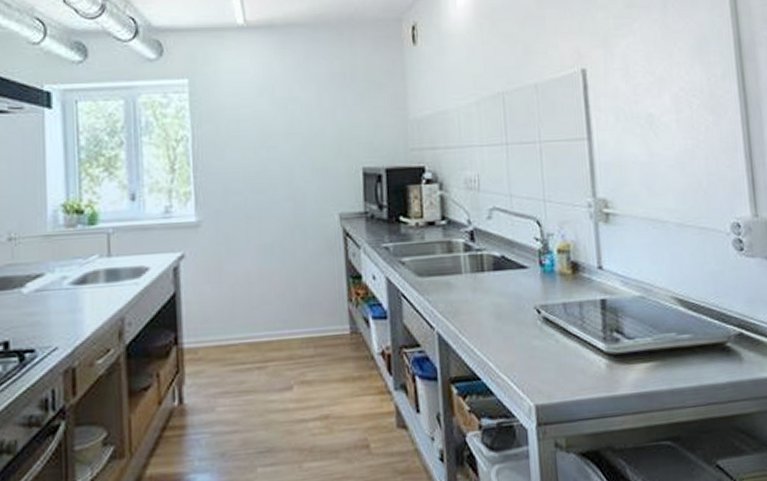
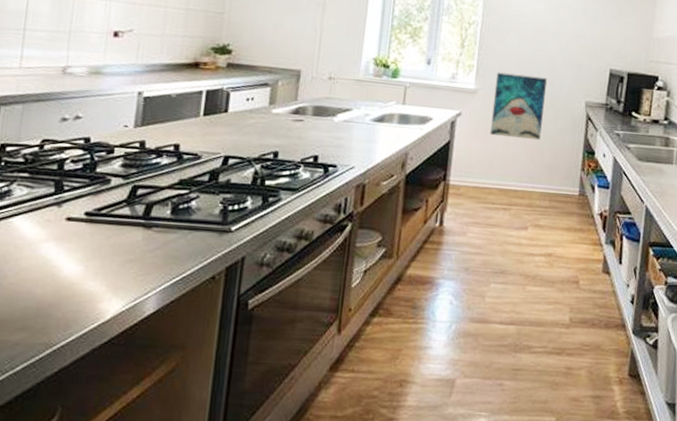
wall art: none [221,192,290,276] -> present [489,72,547,141]

